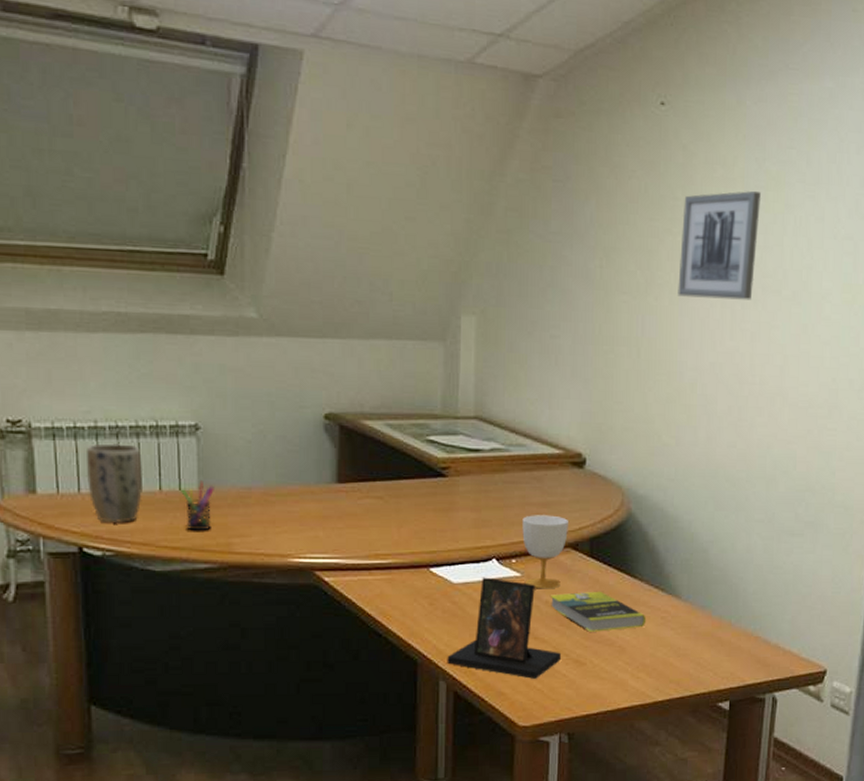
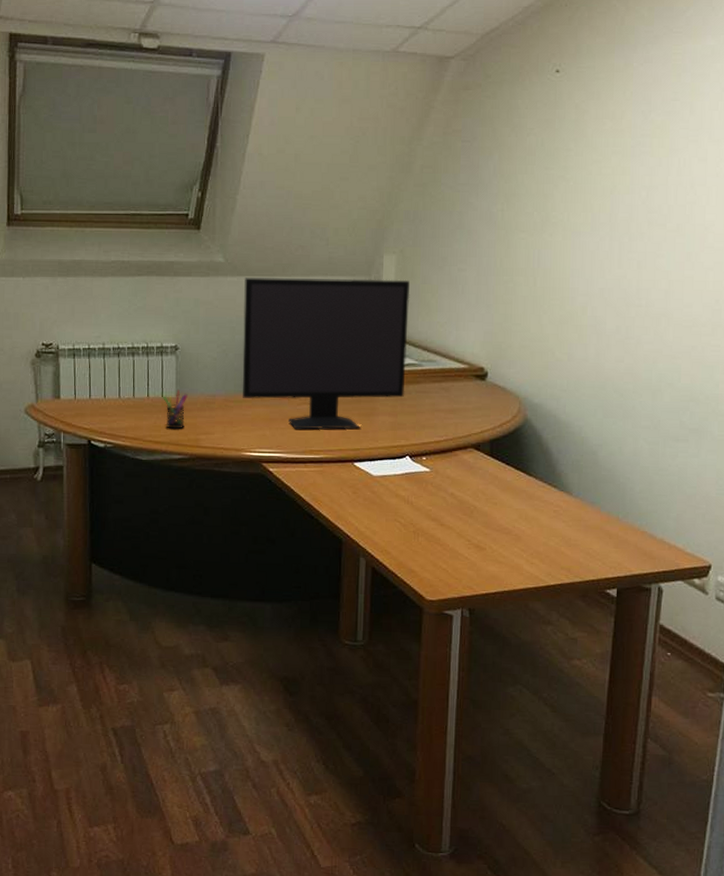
plant pot: present [86,442,144,523] -> none [95,360,136,422]
monitor: none [285,339,494,529] -> present [242,277,410,429]
photo frame: present [447,577,562,679] -> none [366,471,465,560]
cup: present [522,515,568,589] -> none [432,420,472,483]
book: present [550,591,647,632] -> none [455,486,540,522]
wall art: present [678,190,761,300] -> none [570,138,647,233]

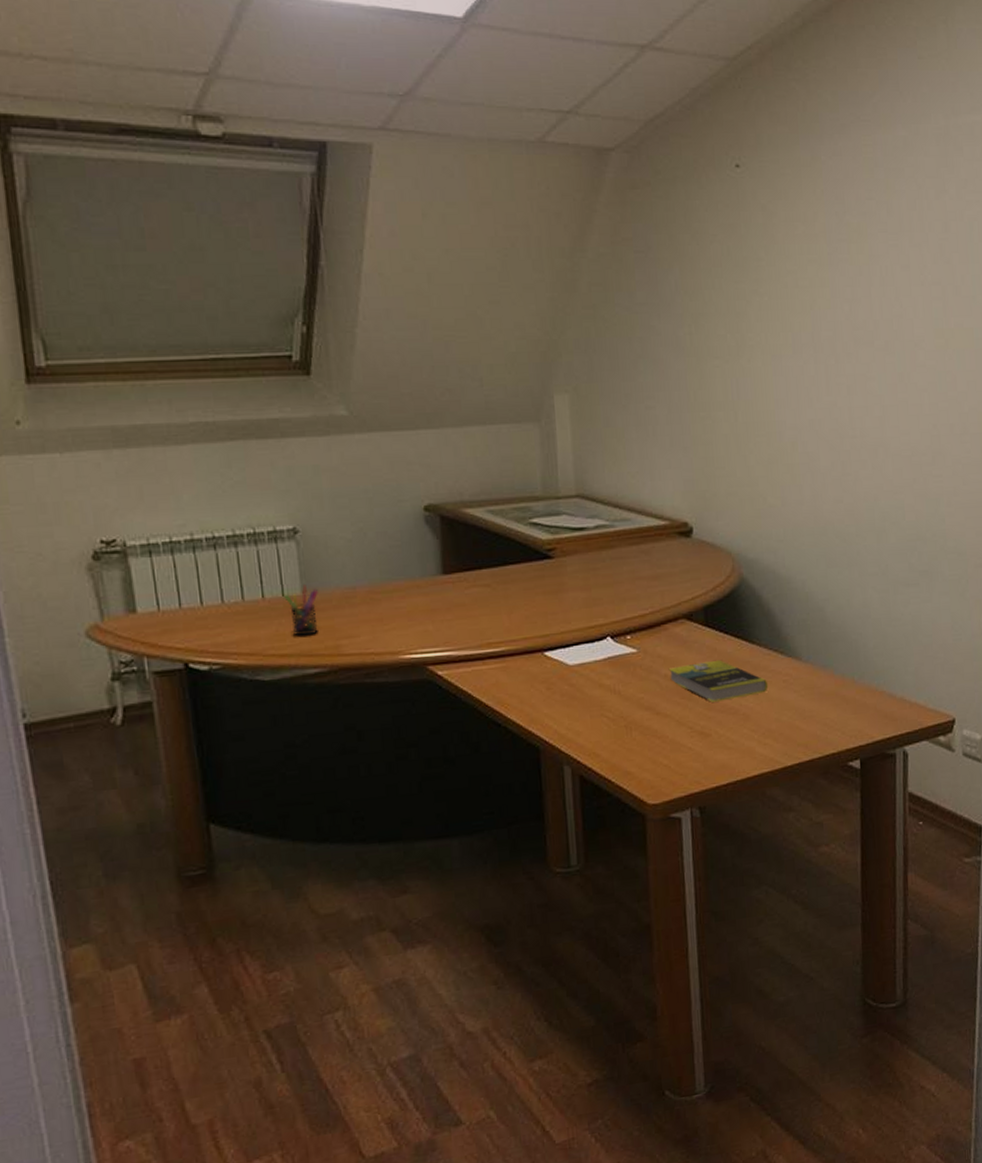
monitor: present [242,277,410,429] -> none [378,423,598,619]
book: none [455,486,540,522] -> present [668,659,769,702]

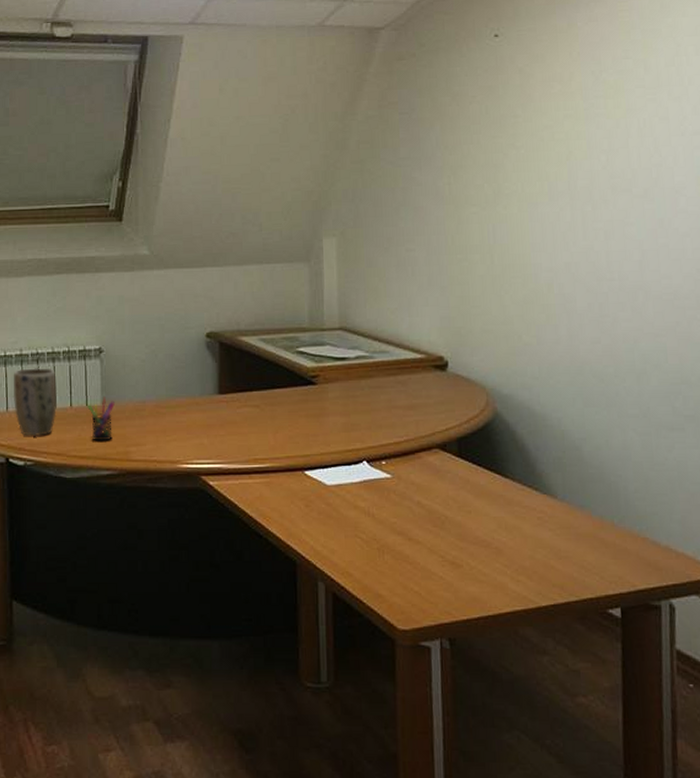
plant pot: none [185,553,246,636] -> present [13,367,58,436]
book: present [668,659,769,702] -> none [421,491,522,533]

